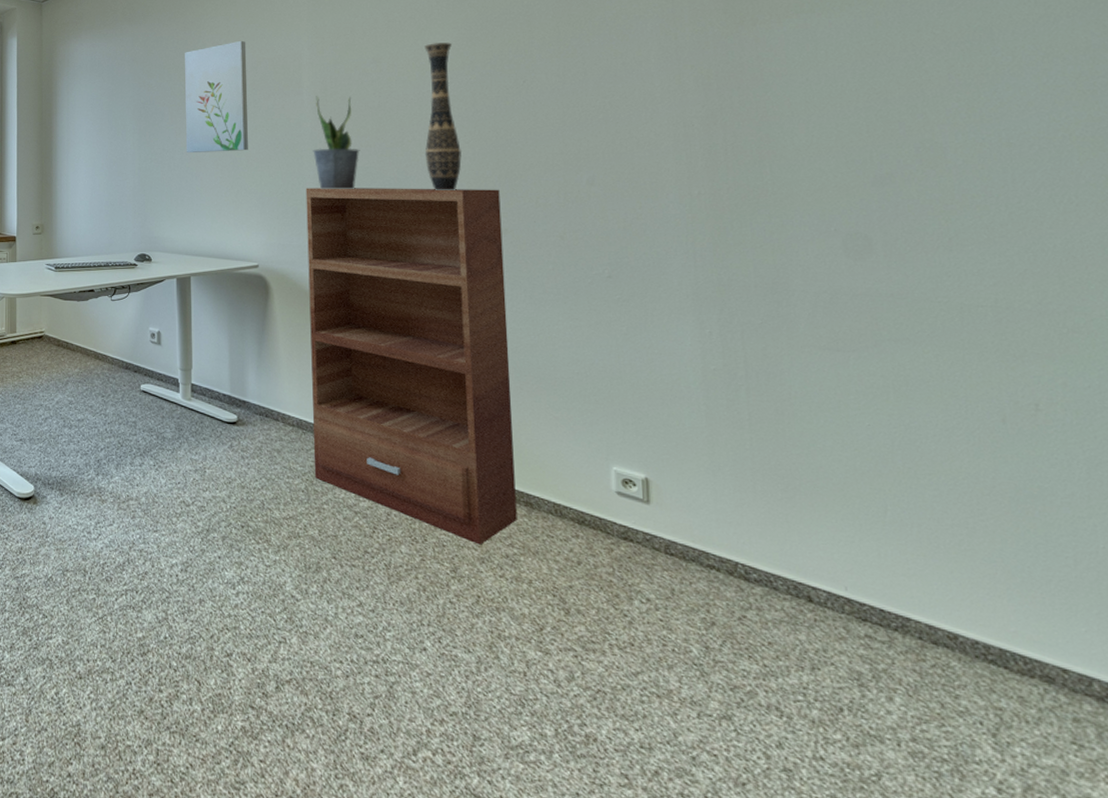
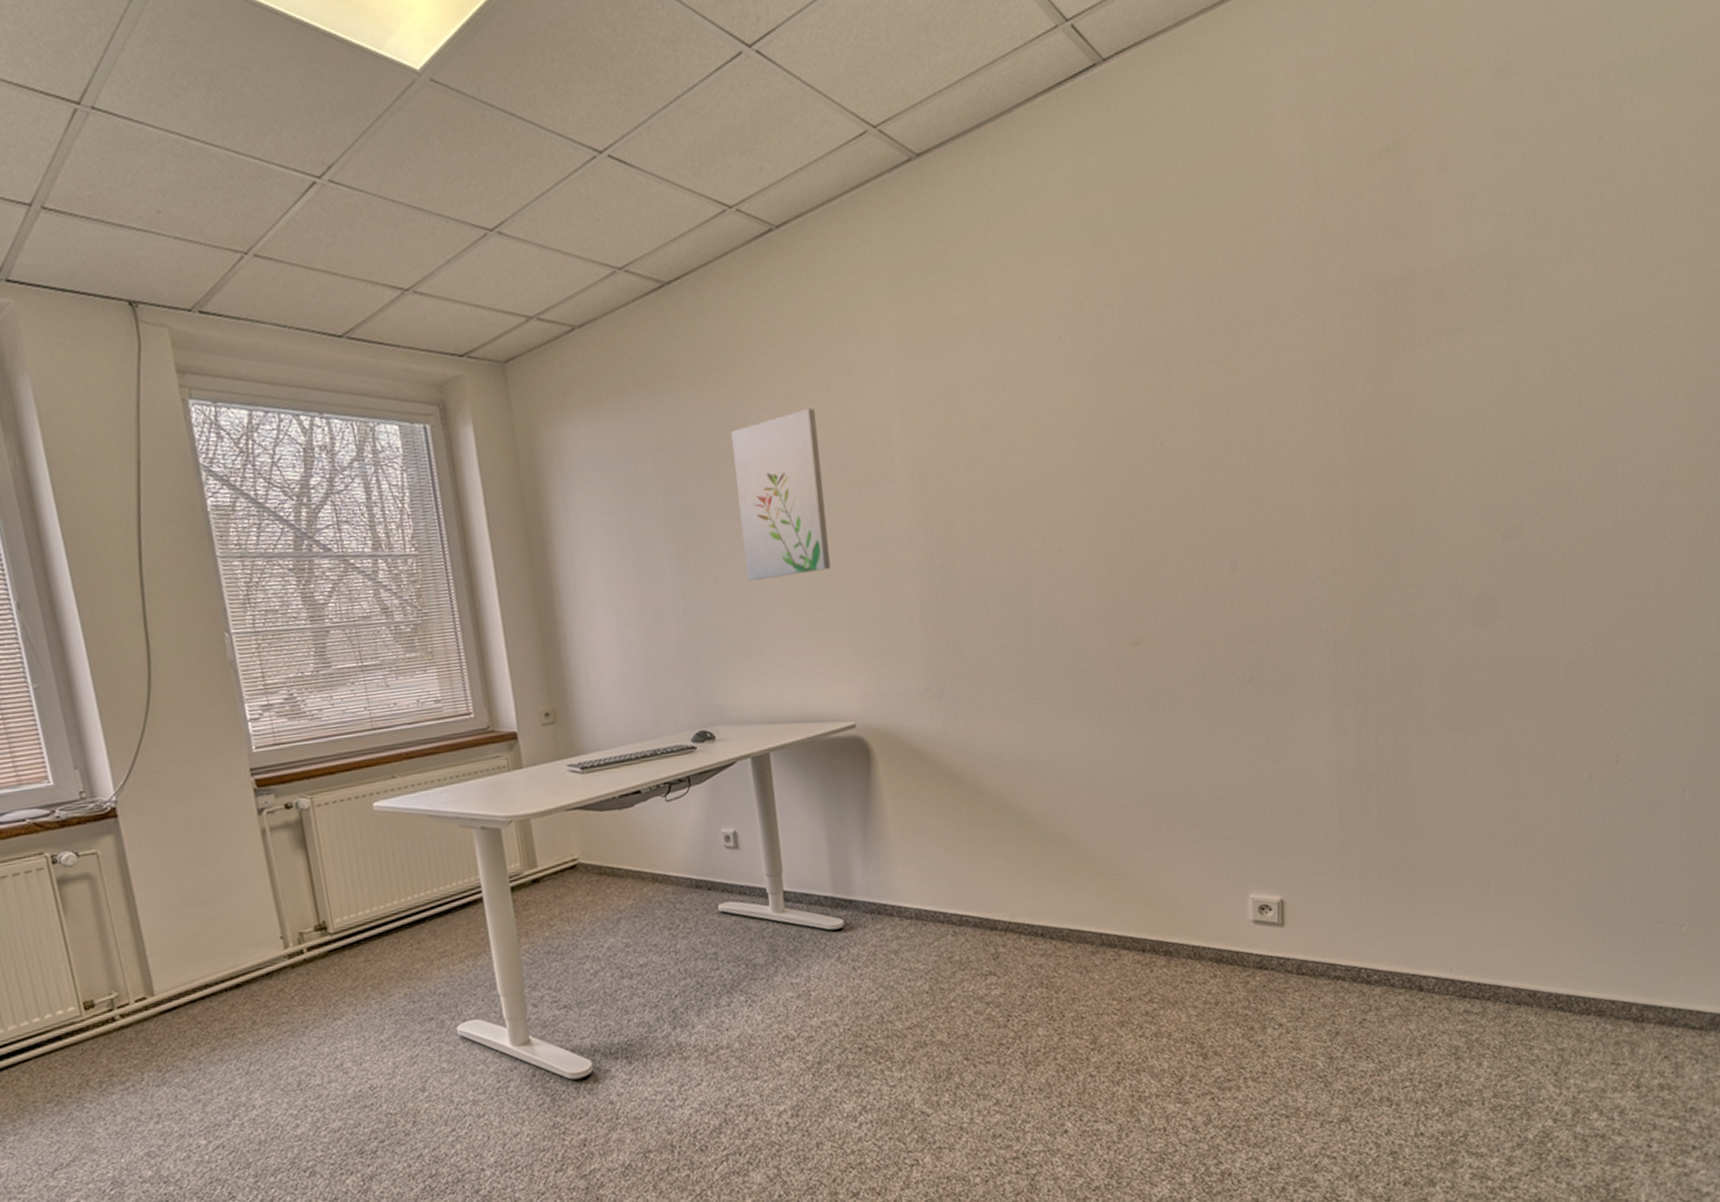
bookshelf: present [305,188,517,545] -> none [907,588,1157,1008]
potted plant: present [313,96,360,189] -> none [913,480,972,612]
decorative vase: present [424,42,462,190] -> none [1045,394,1092,598]

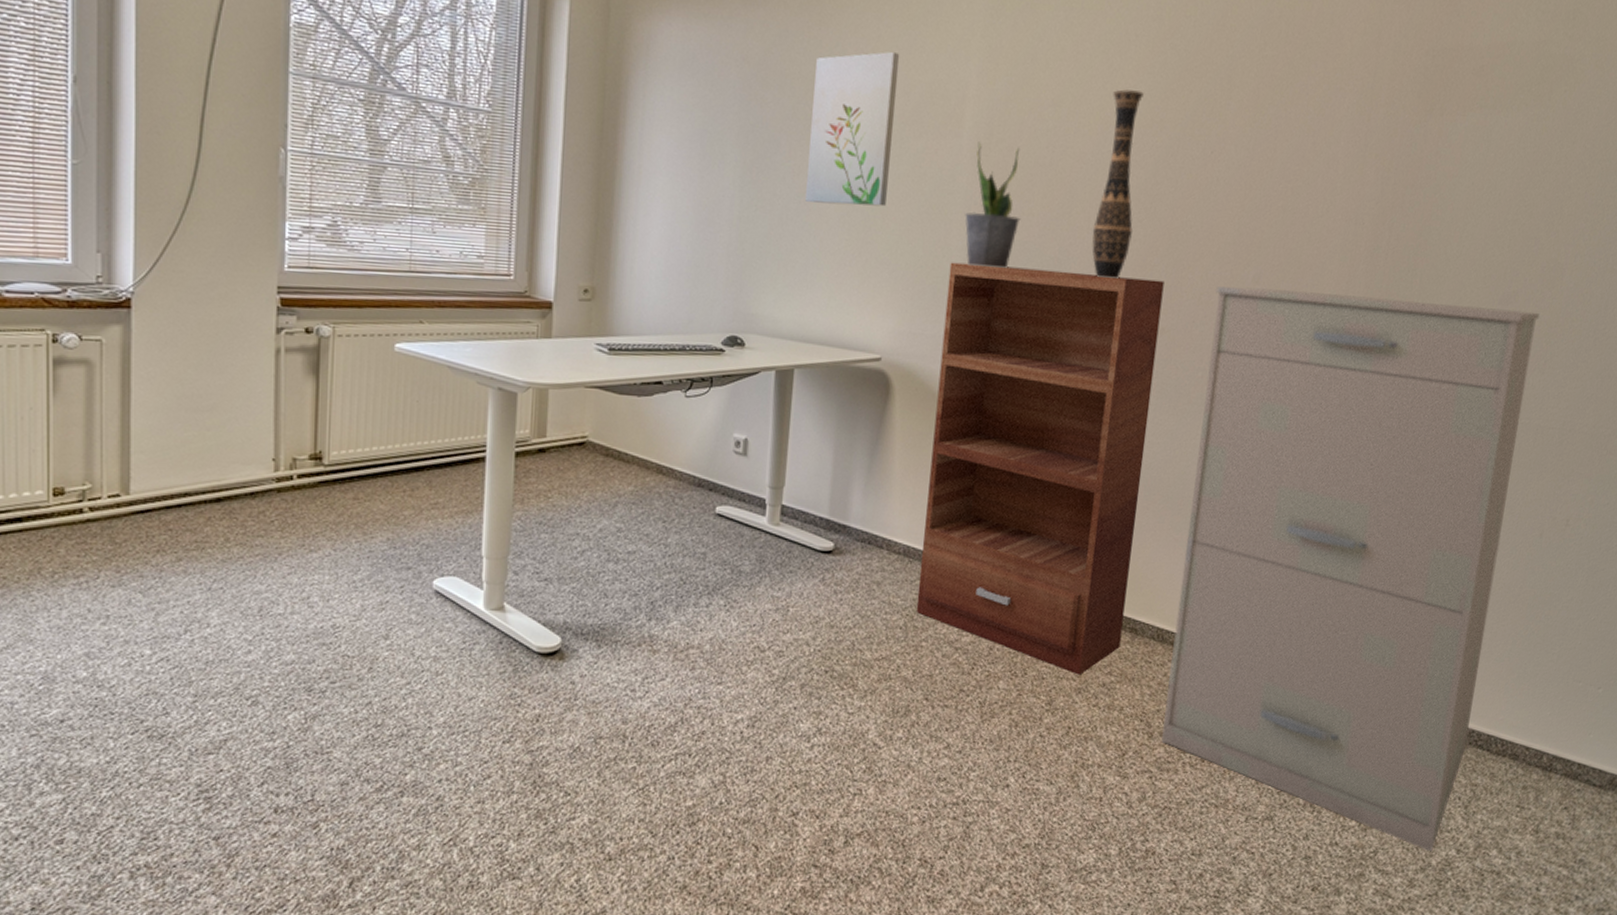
bookshelf: none [907,588,1157,1008] -> present [916,262,1165,675]
potted plant: none [913,480,972,612] -> present [964,142,1021,268]
decorative vase: none [1045,394,1092,598] -> present [1091,89,1144,278]
filing cabinet: none [1191,541,1551,1126] -> present [1161,286,1540,852]

